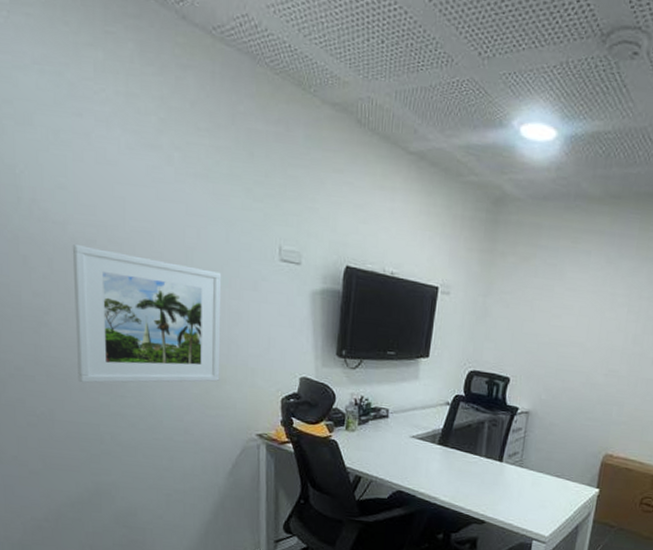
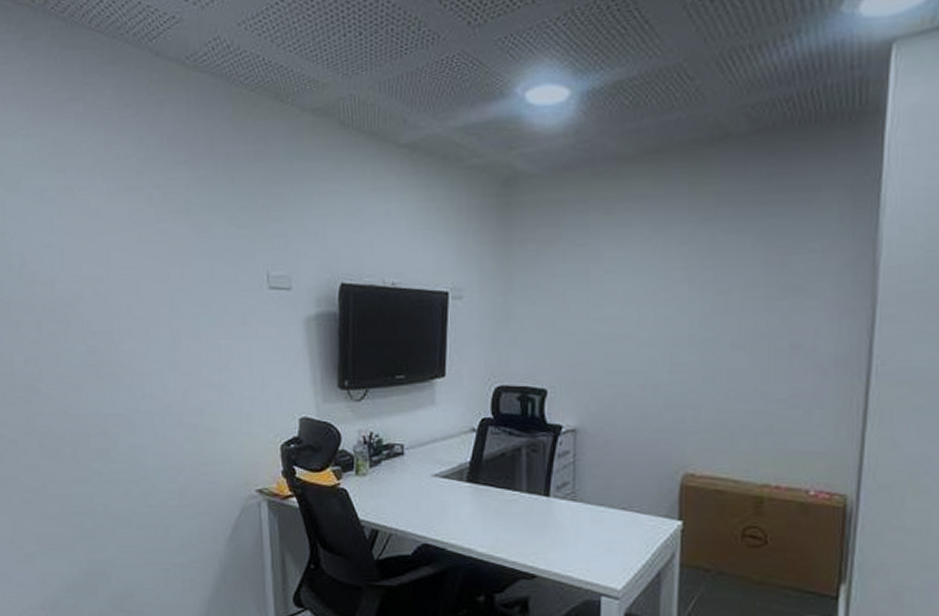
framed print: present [72,244,222,383] -> none [60,303,213,450]

